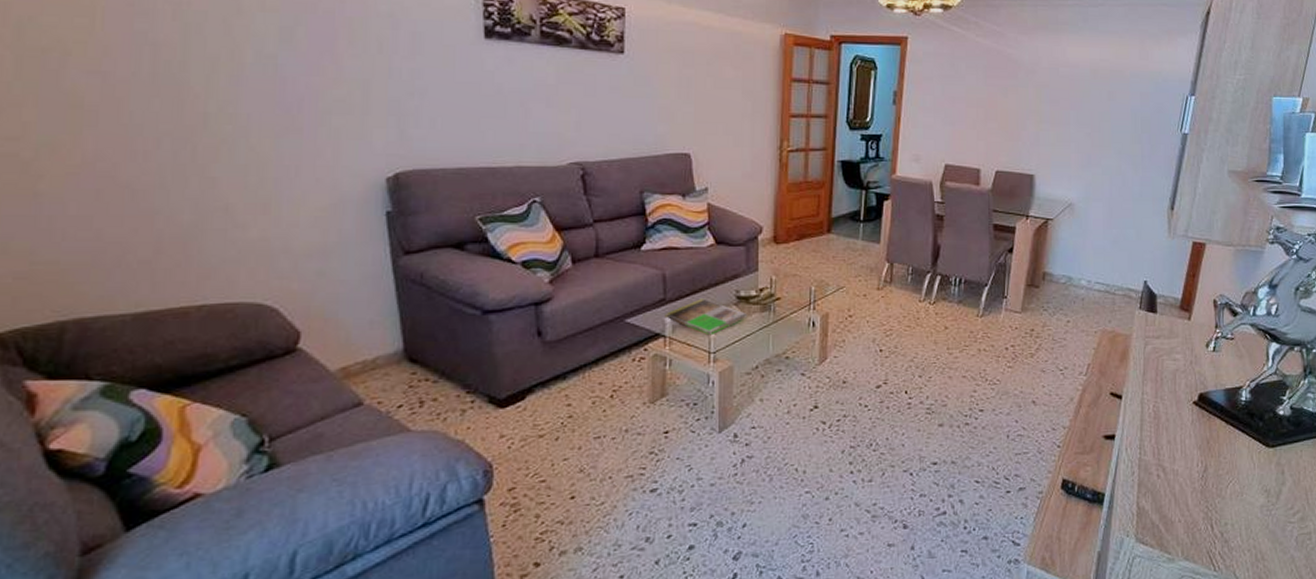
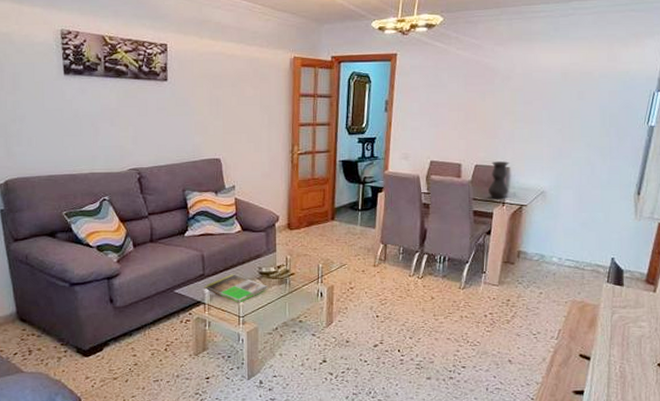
vase: none [1011,168,1034,211] -> present [488,161,509,199]

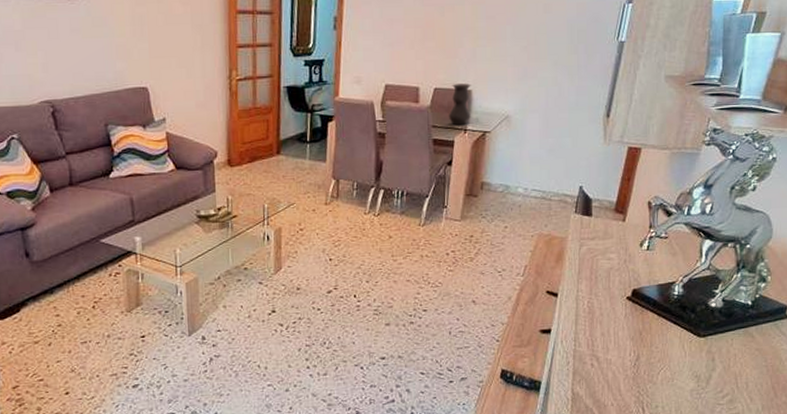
magazine: present [204,274,269,303] -> none [134,219,208,252]

